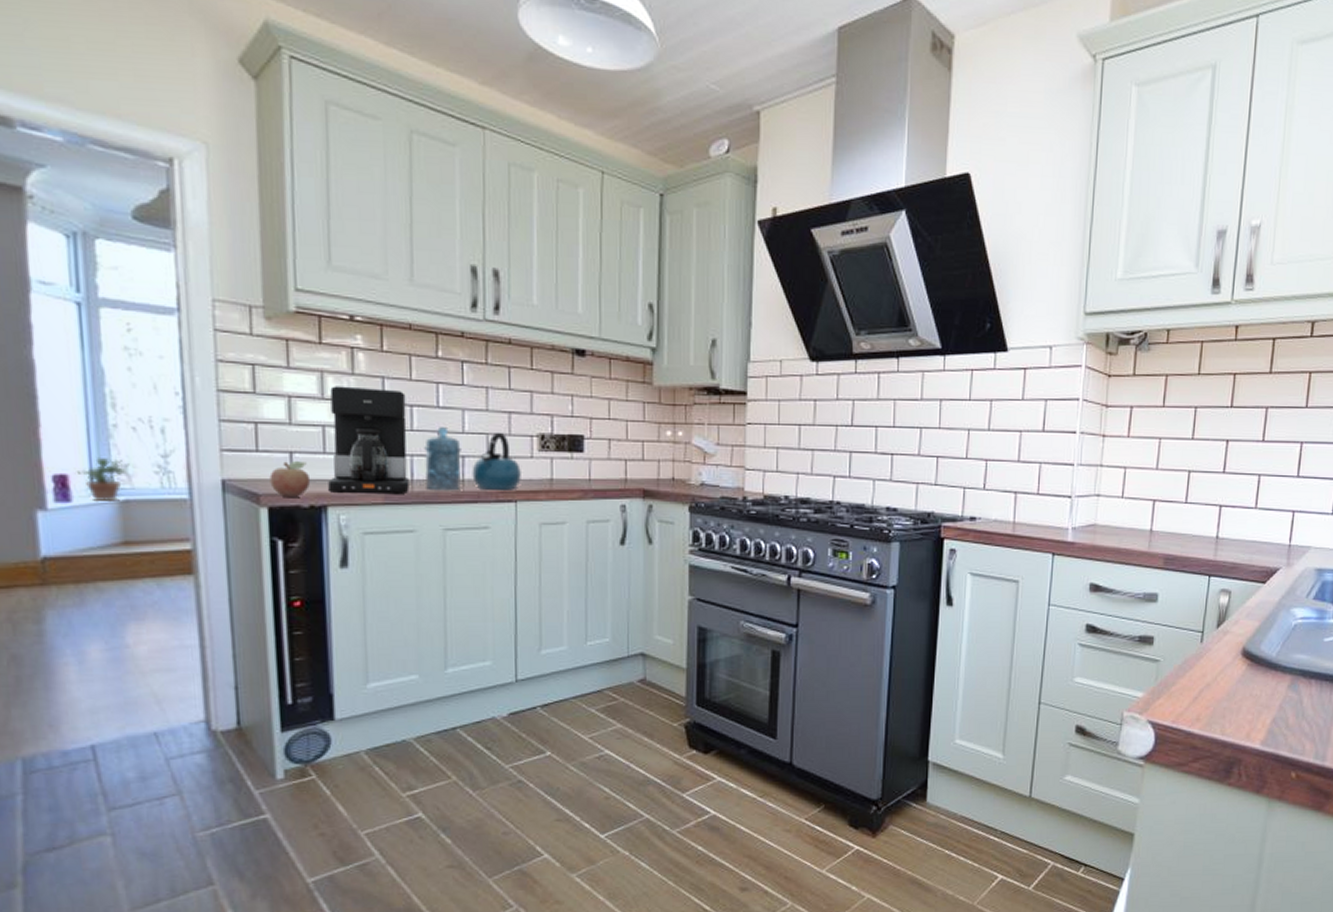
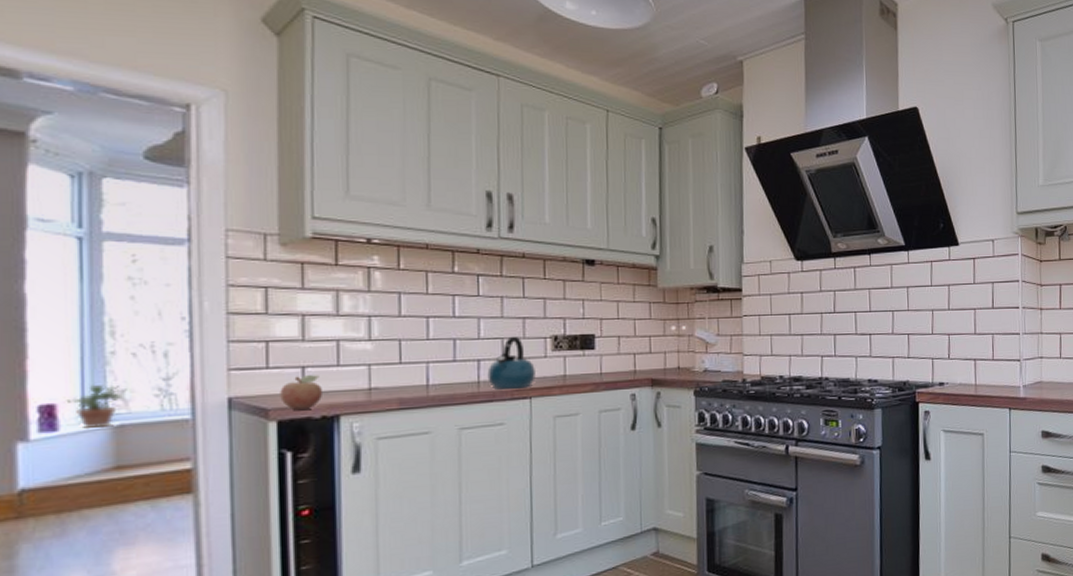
coffee maker: present [328,386,409,495] -> none [341,302,425,403]
canister: present [423,426,461,491] -> none [439,333,477,394]

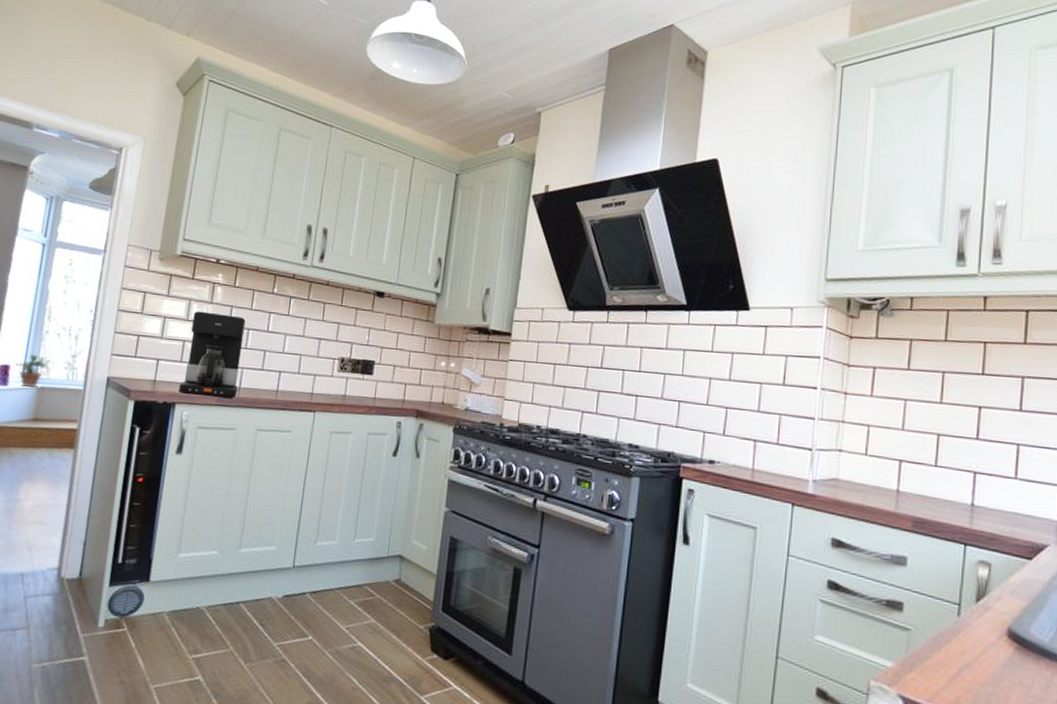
fruit: present [280,375,324,410] -> none [139,366,168,394]
coffee maker: none [341,302,425,403] -> present [179,311,246,399]
kettle: present [487,337,536,390] -> none [284,355,322,402]

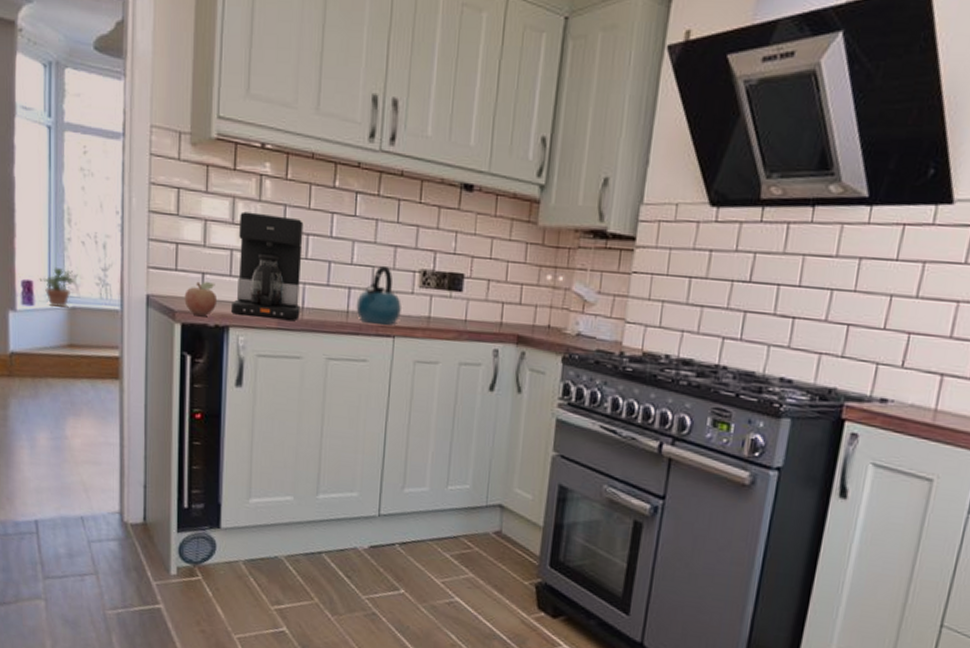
fruit: none [139,366,168,394] -> present [184,281,218,316]
kettle: none [284,355,322,402] -> present [356,266,401,325]

